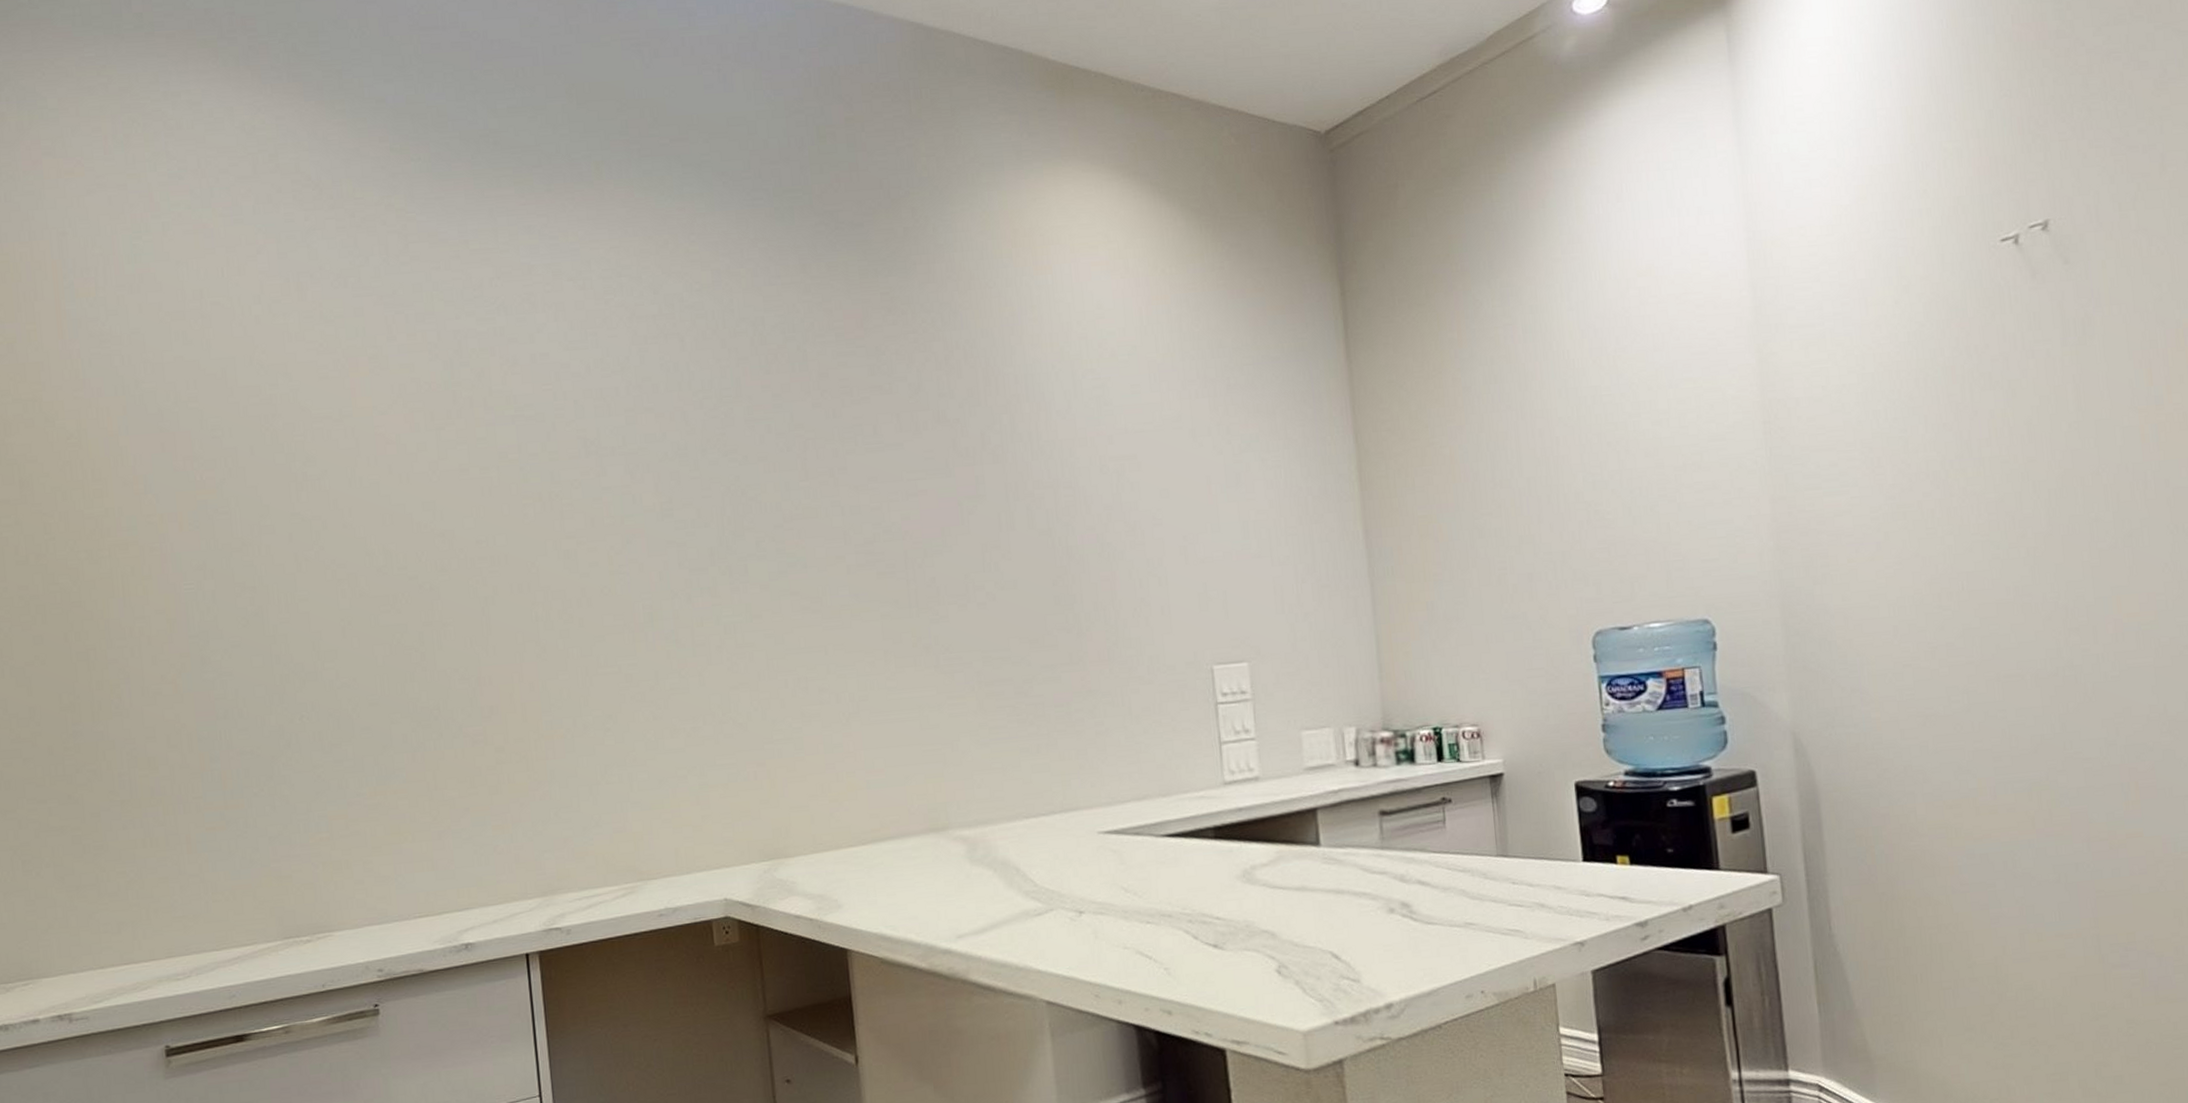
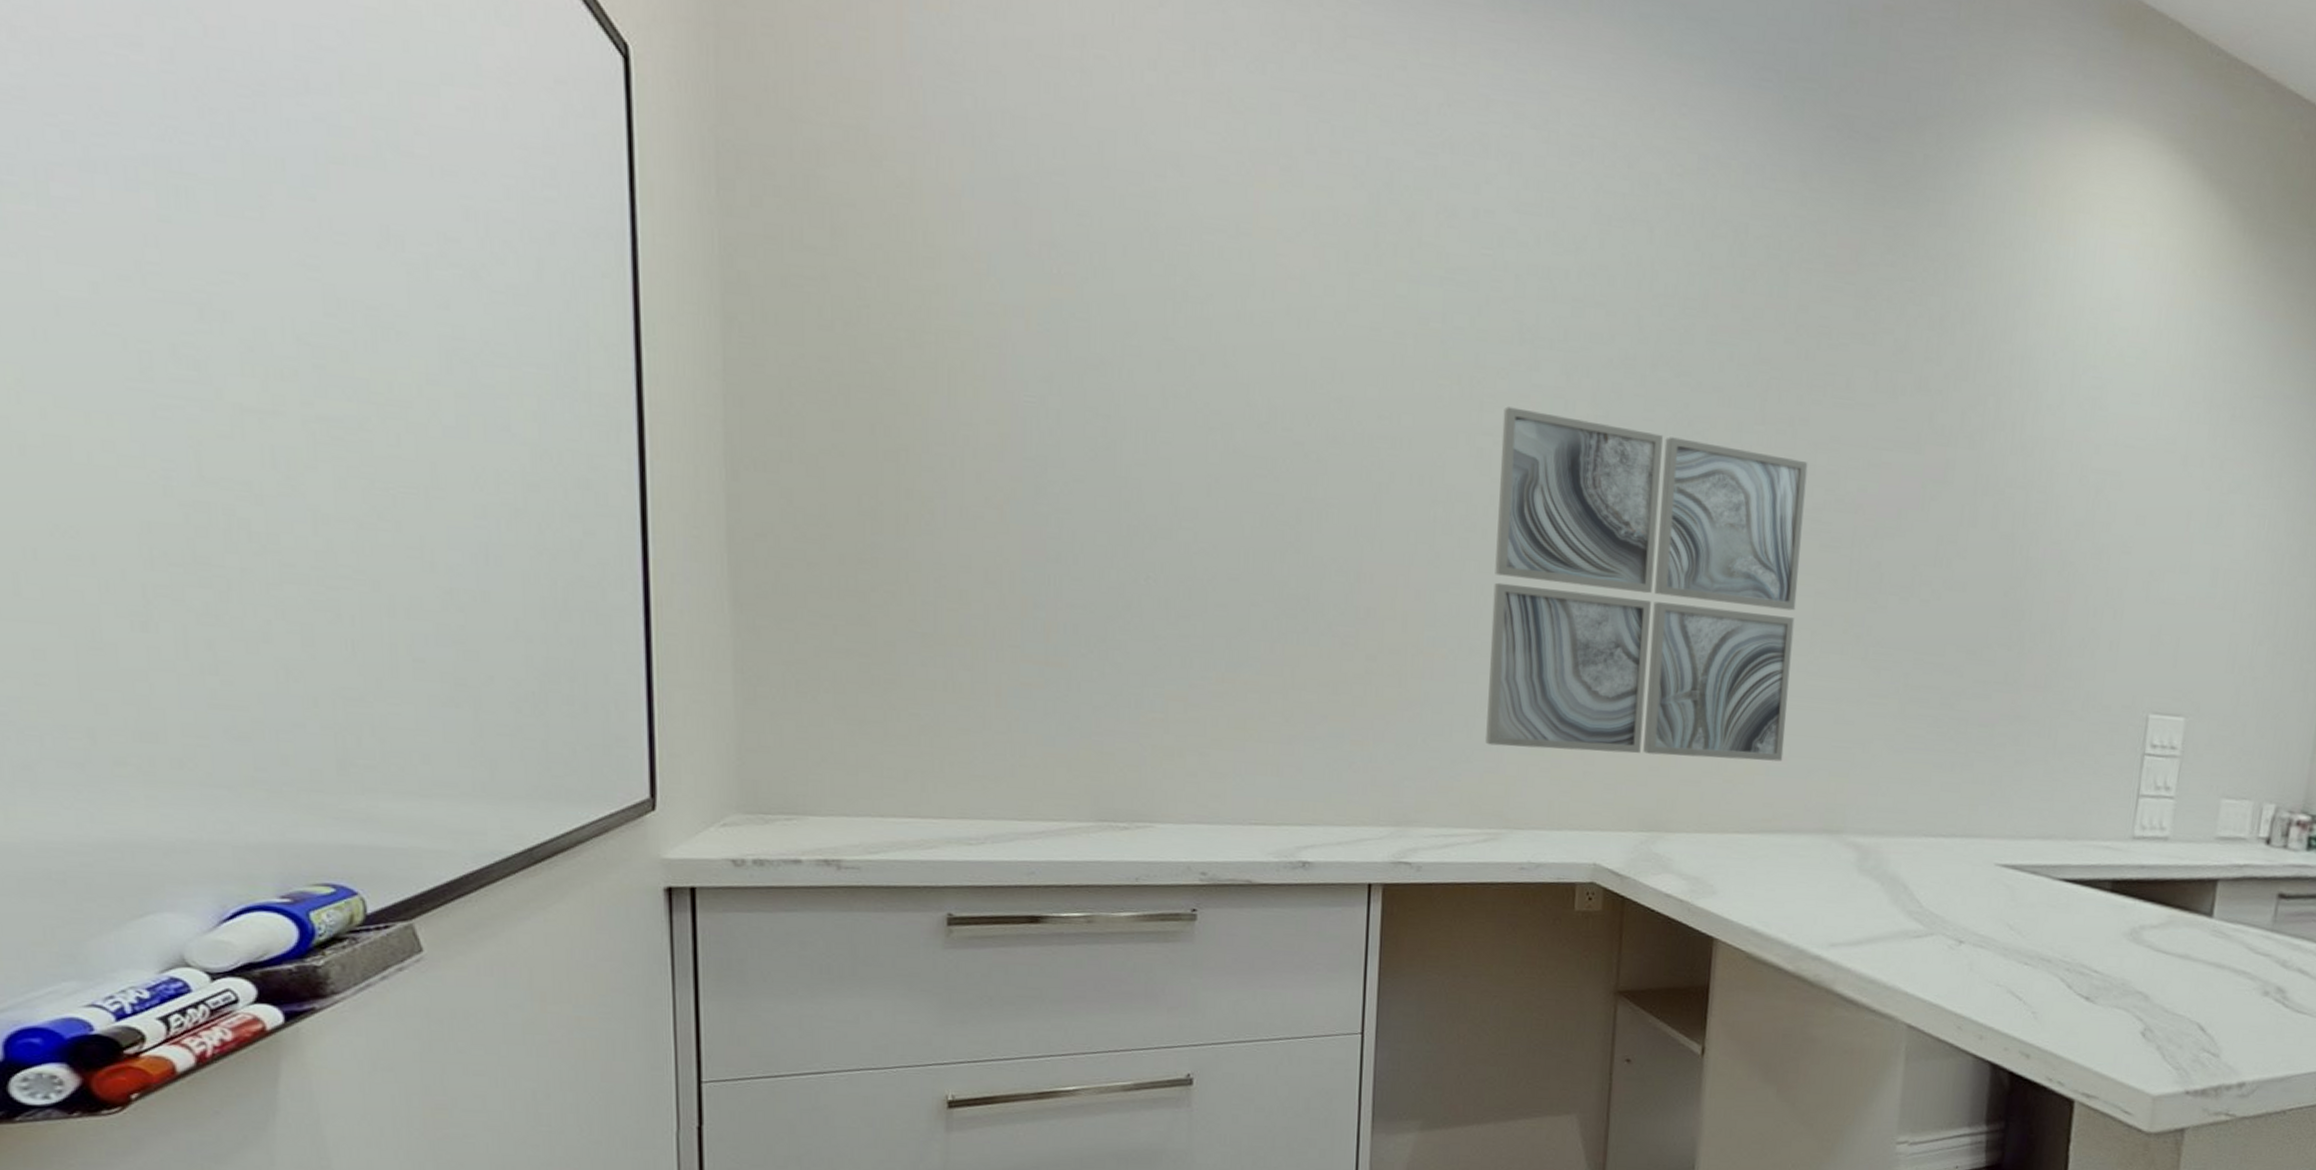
wall art: none [581,503,880,808] -> present [1485,406,1808,762]

